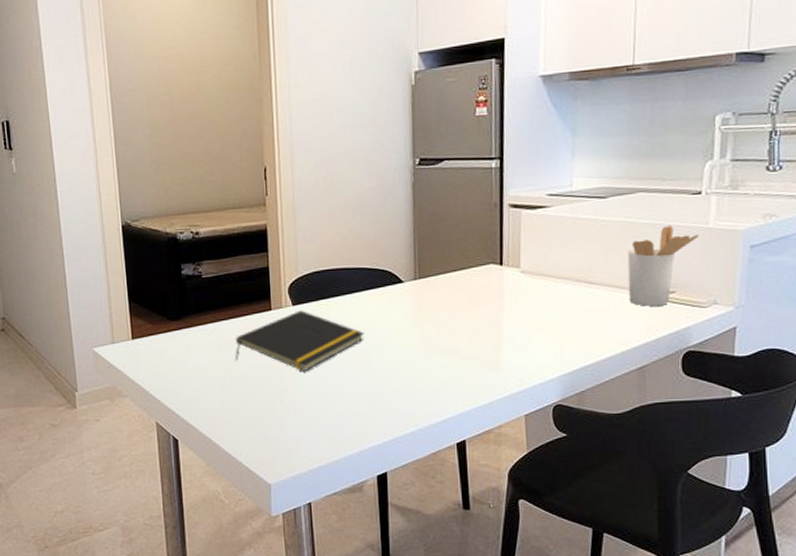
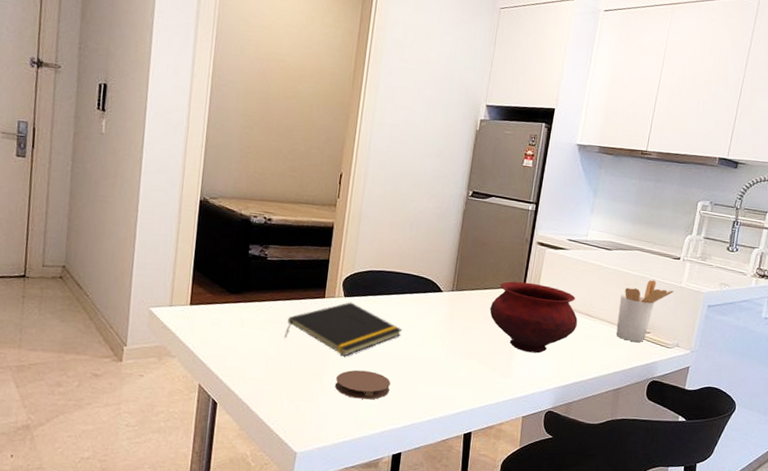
coaster: none [299,385,362,417] -> present [335,370,391,400]
bowl: none [463,254,576,338] -> present [489,281,578,354]

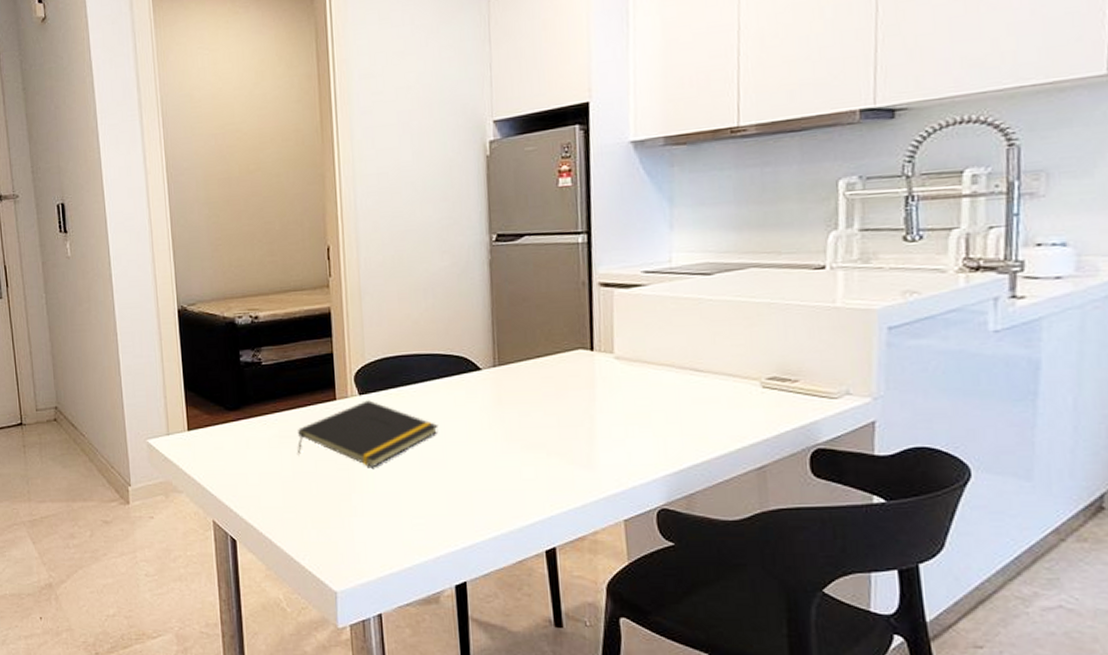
coaster: present [335,370,391,400] -> none [367,482,437,518]
bowl: present [489,281,578,354] -> none [549,338,680,433]
utensil holder: present [615,280,674,342] -> none [739,305,826,397]

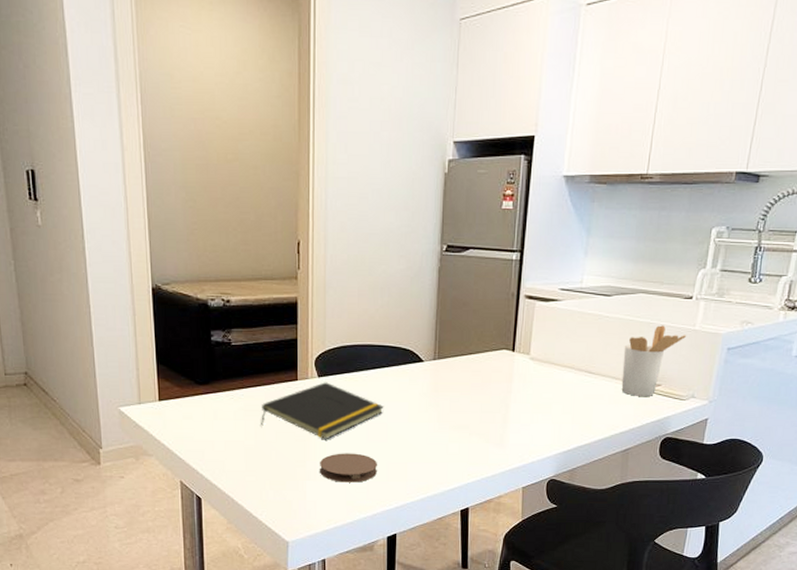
coaster: none [367,482,437,518] -> present [320,453,378,483]
utensil holder: none [739,305,826,397] -> present [621,325,687,396]

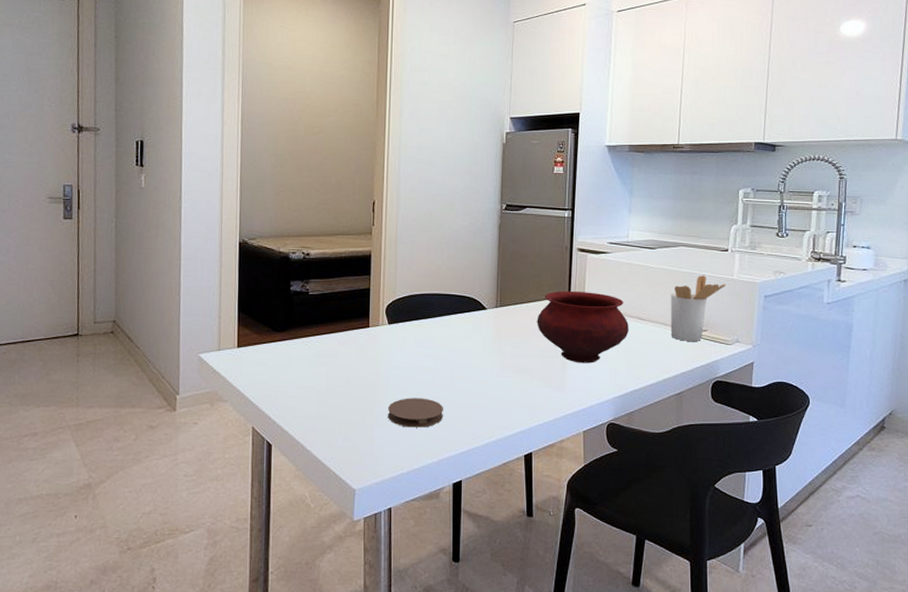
notepad: present [261,382,384,440] -> none [333,329,450,385]
bowl: none [477,342,577,419] -> present [537,290,629,363]

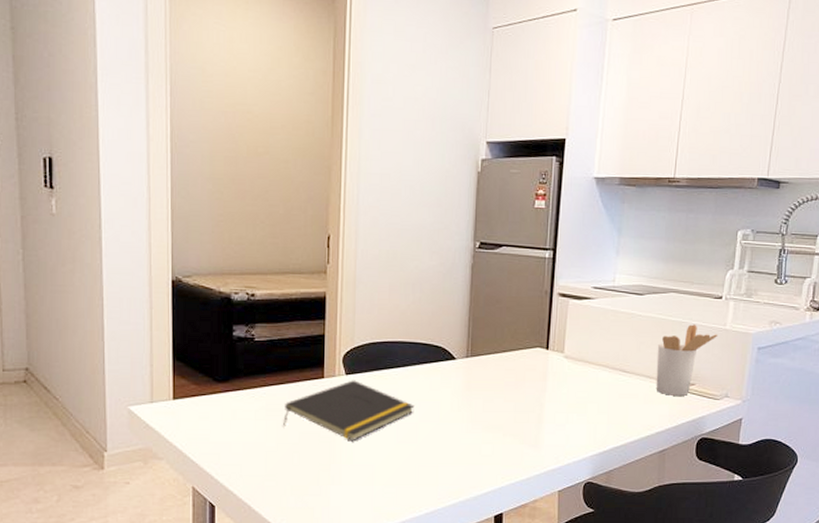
notepad: none [333,329,450,385] -> present [283,380,415,442]
coaster: present [388,398,444,428] -> none [345,455,408,487]
bowl: present [537,290,629,363] -> none [511,339,611,419]

